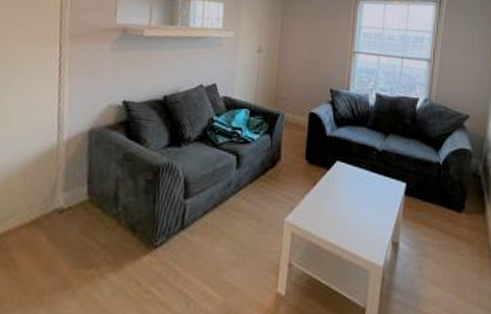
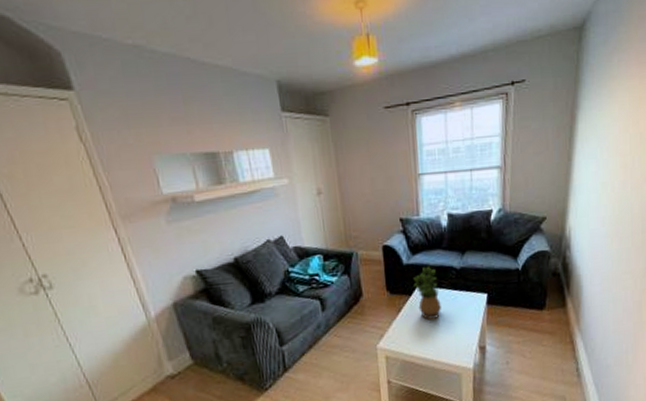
potted plant: none [333,141,358,200] -> present [413,266,441,320]

